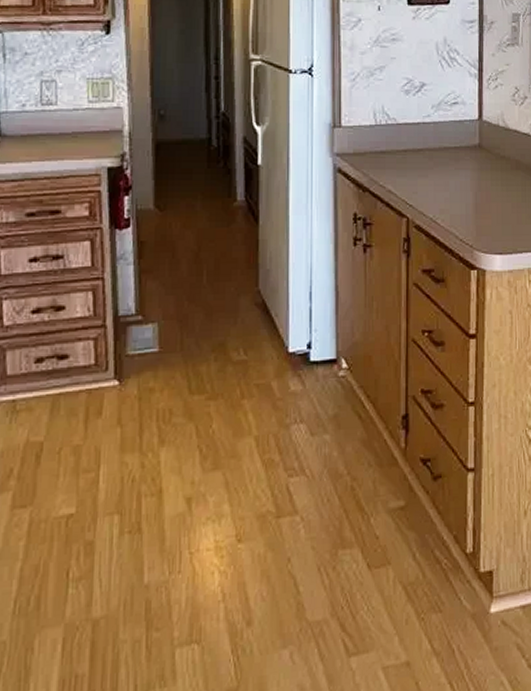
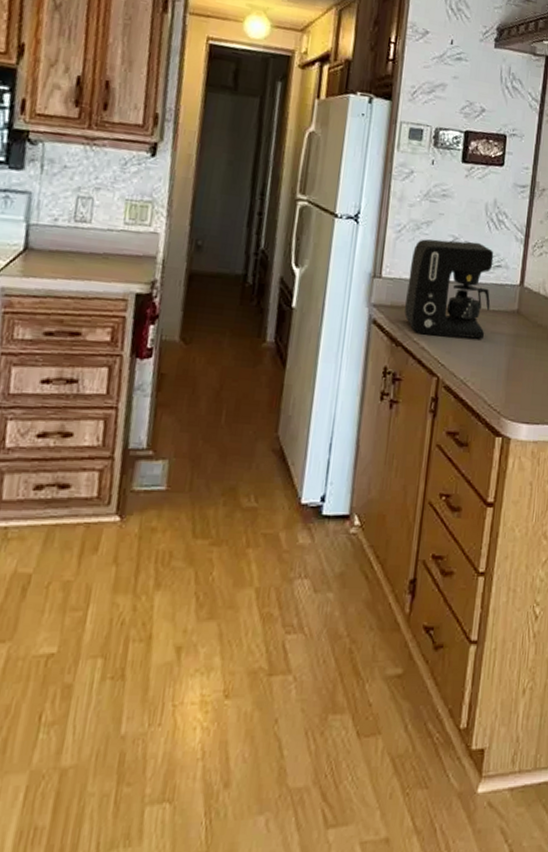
coffee maker: none [368,82,452,178] -> present [404,239,494,339]

